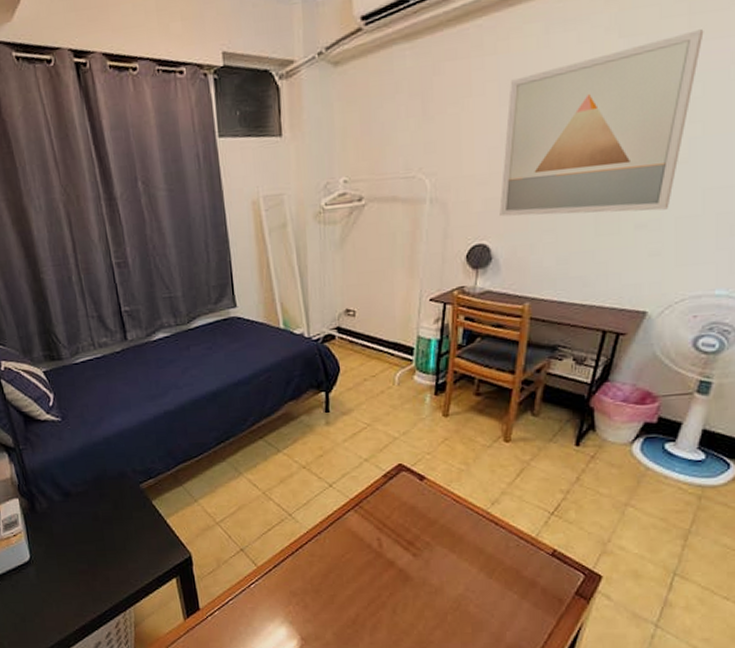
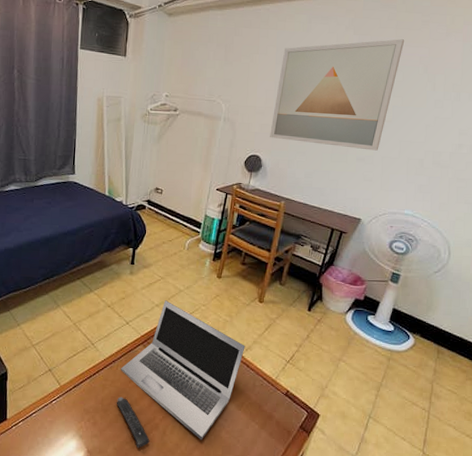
remote control: none [328,574,377,632] -> present [116,397,150,449]
laptop: none [329,452,491,617] -> present [121,300,245,440]

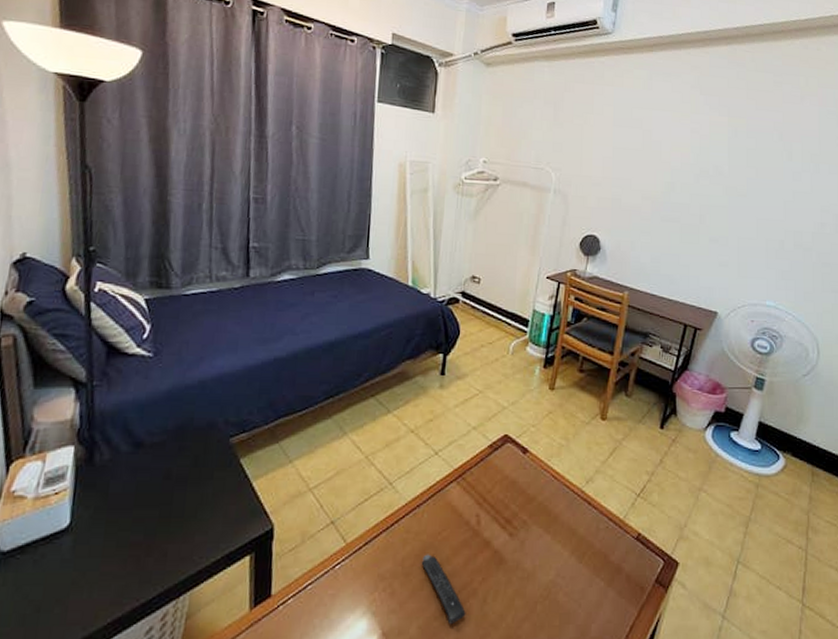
laptop: present [121,300,245,440] -> none [428,421,586,607]
wall art: present [270,39,405,151] -> none [609,101,756,230]

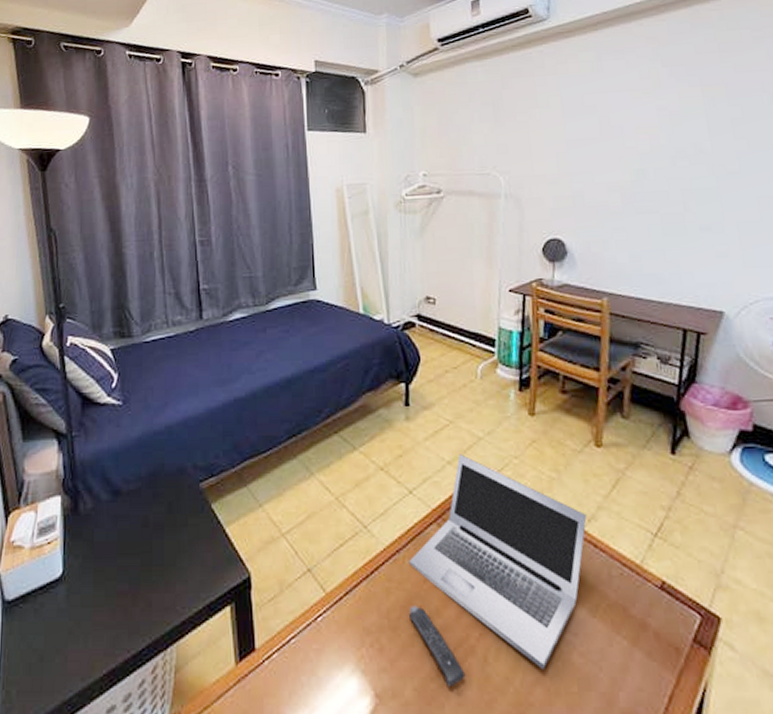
laptop: none [428,421,586,607] -> present [409,454,587,669]

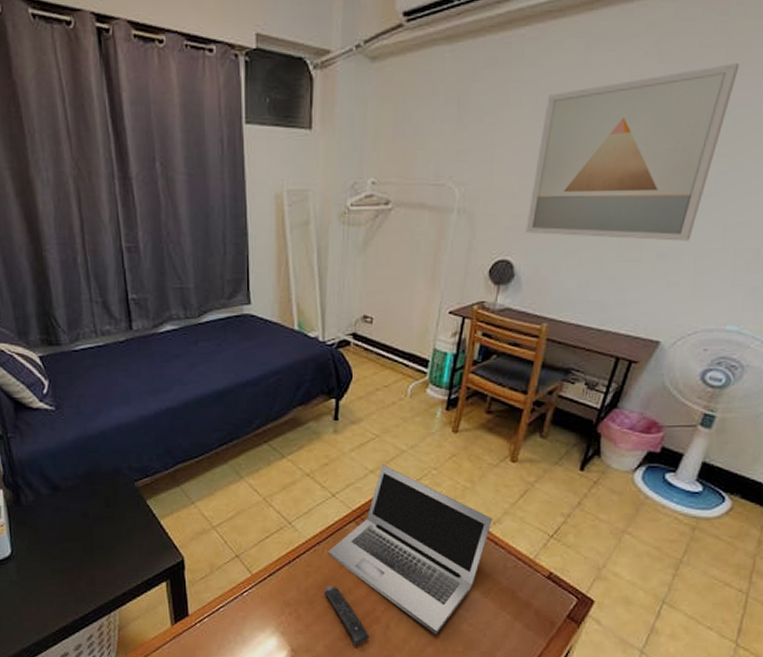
wall art: none [570,64,735,215] -> present [526,63,740,241]

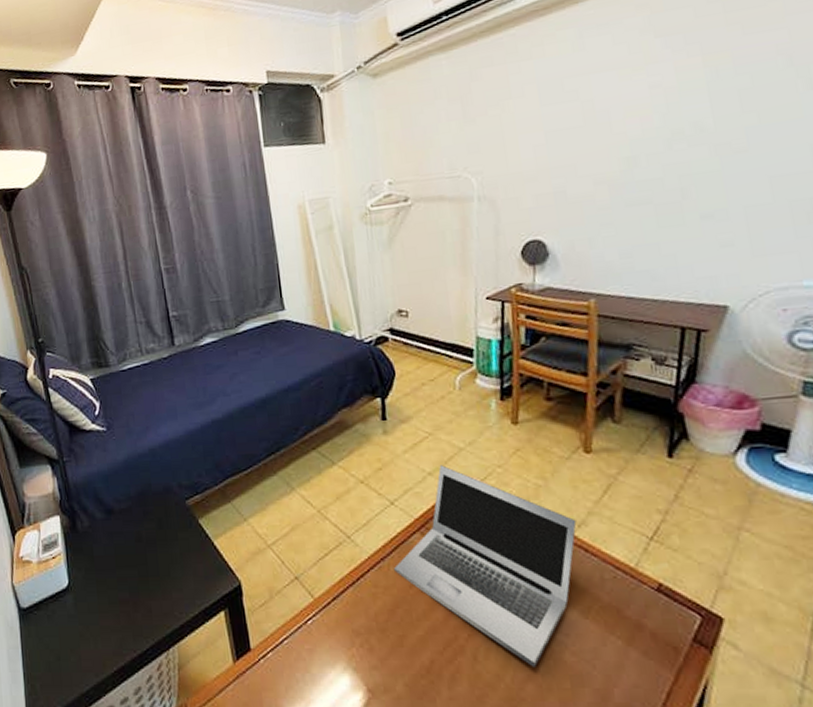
remote control: present [324,585,370,646] -> none [396,609,456,684]
wall art: present [526,63,740,241] -> none [549,25,743,212]

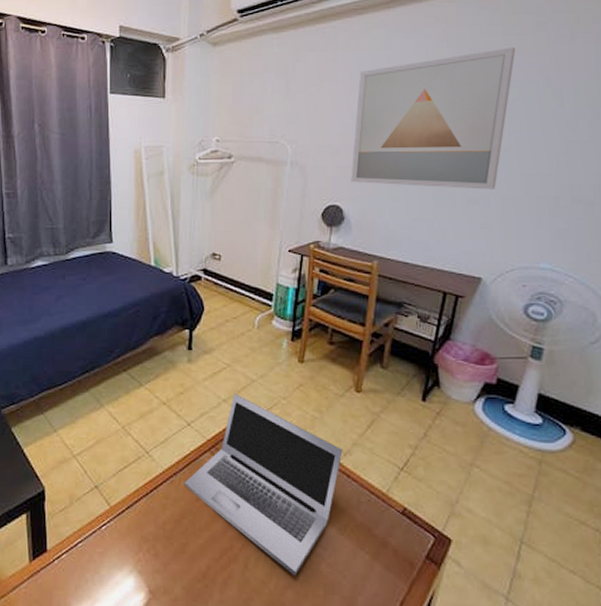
wall art: none [549,25,743,212] -> present [351,47,516,190]

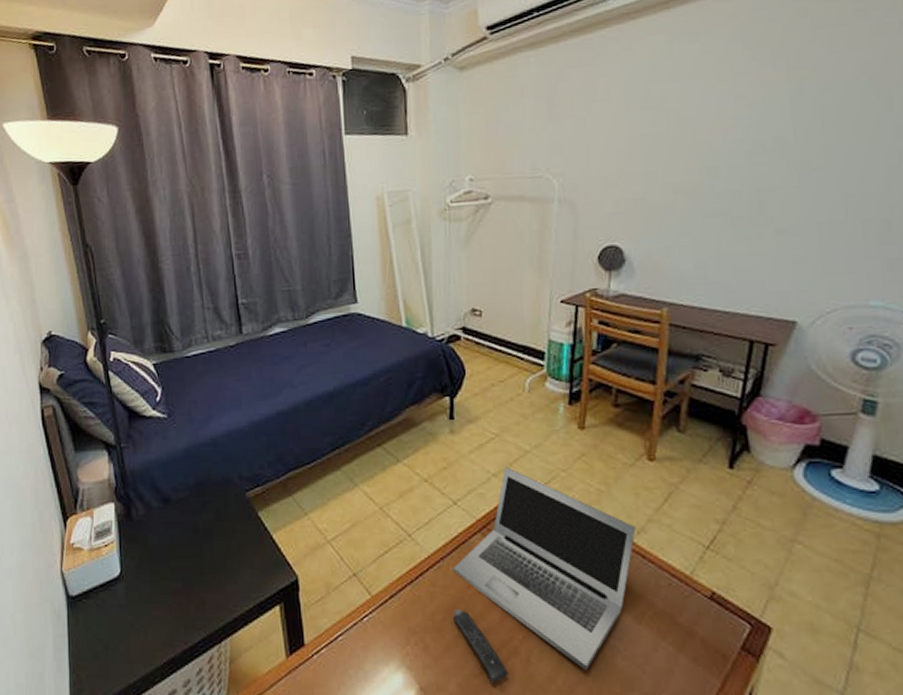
remote control: none [181,519,228,588] -> present [452,609,509,684]
wall art: present [351,47,516,190] -> none [631,43,829,218]

